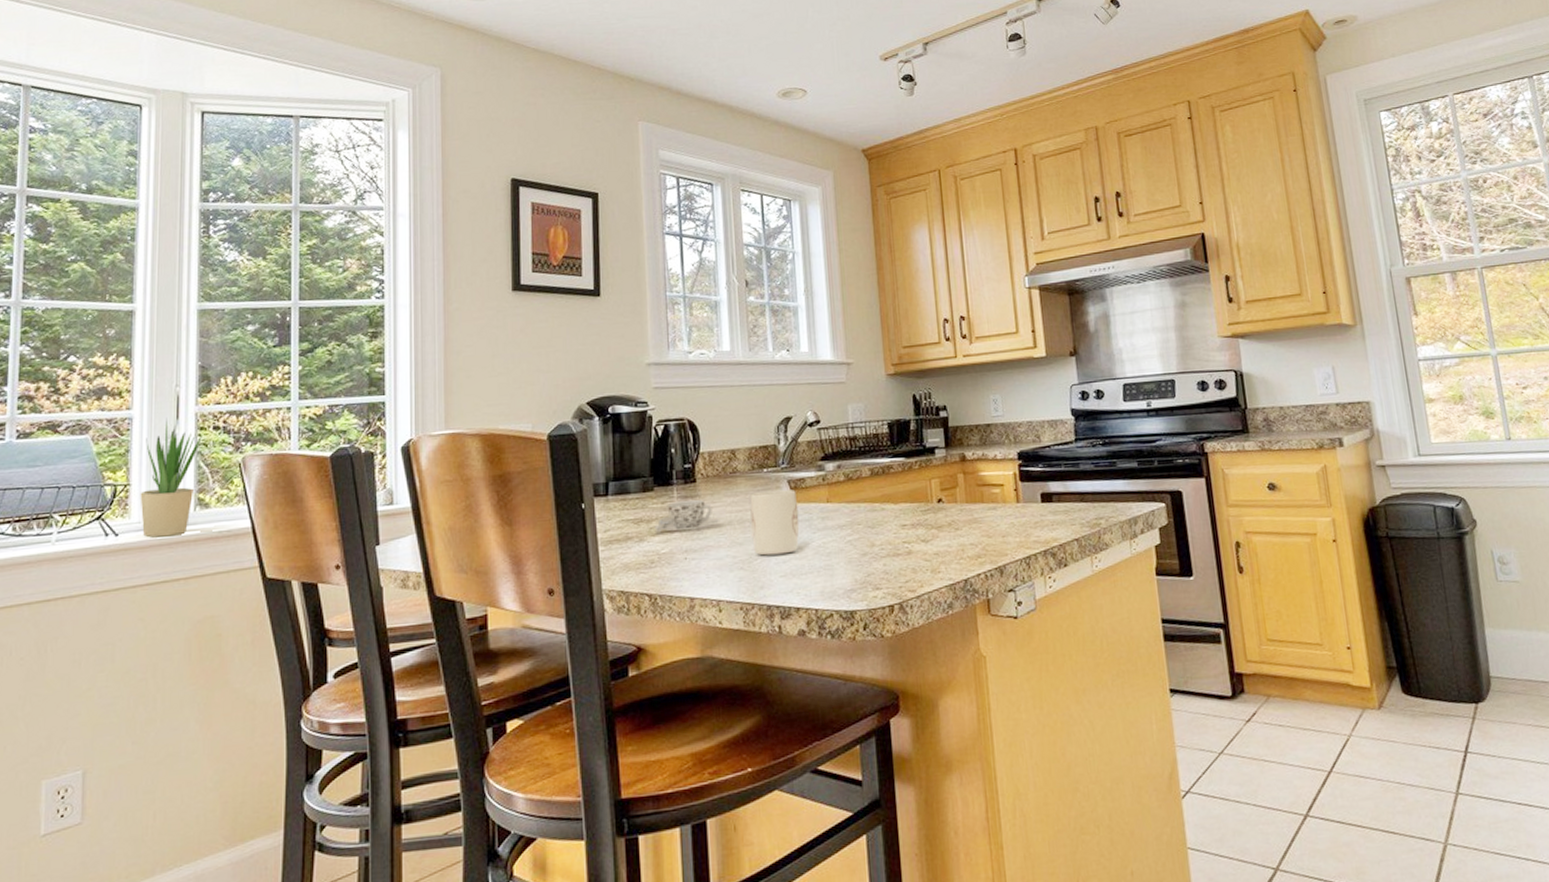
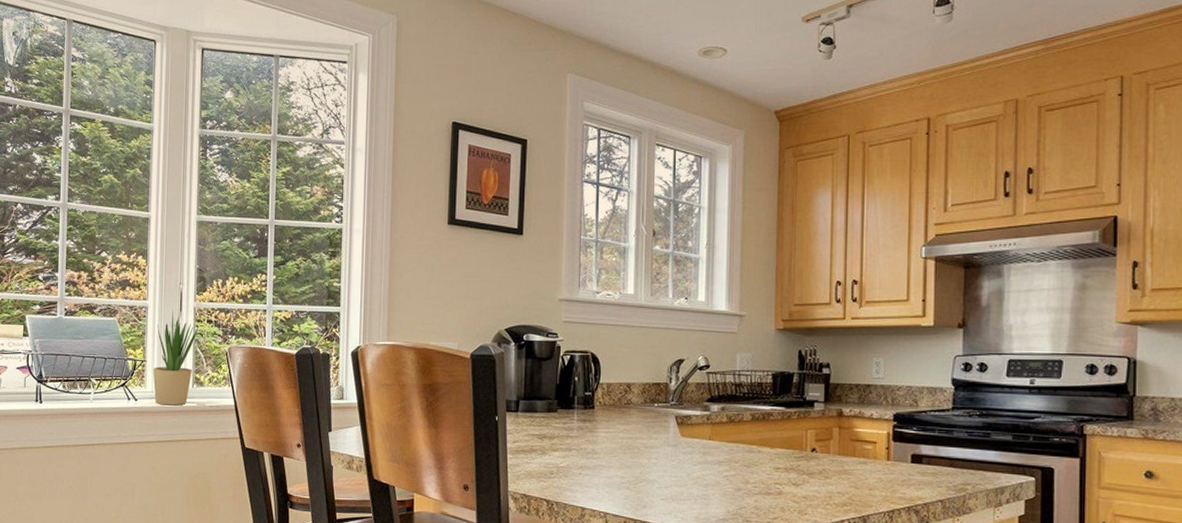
teacup: present [654,499,720,533] -> none [555,423,613,449]
mug: present [750,489,800,556] -> none [639,423,683,481]

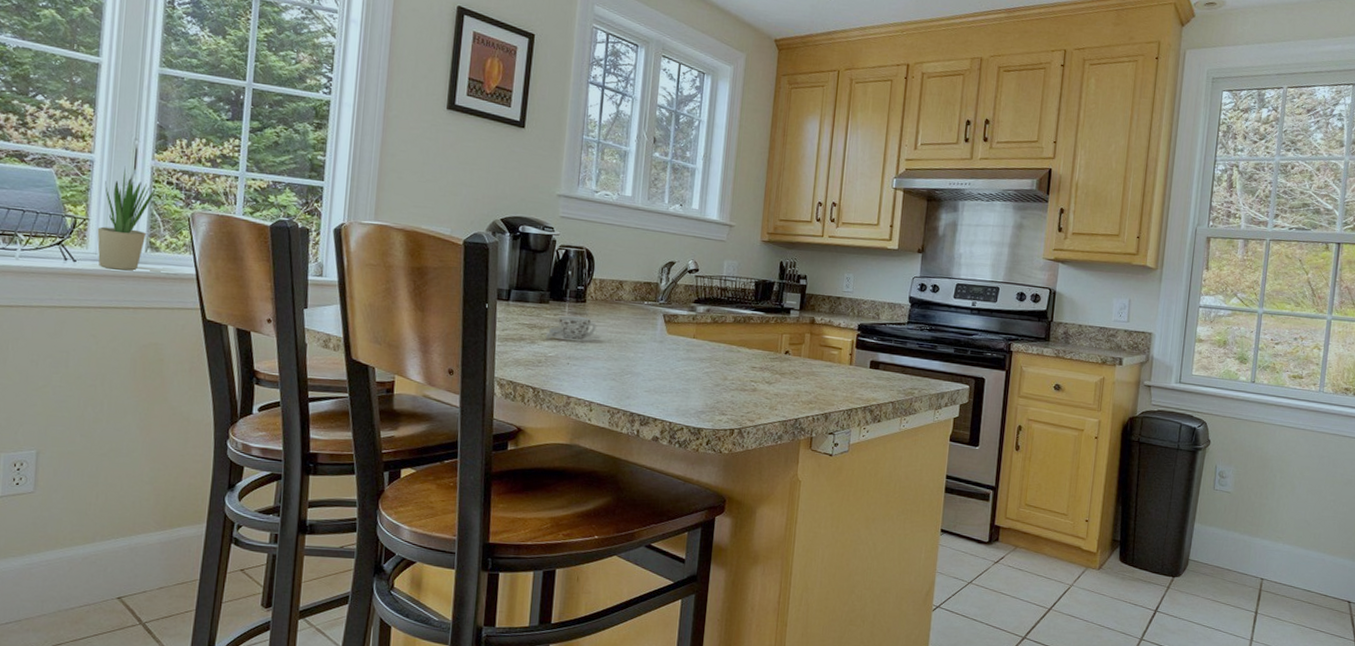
teacup: none [555,423,613,449] -> present [545,315,602,341]

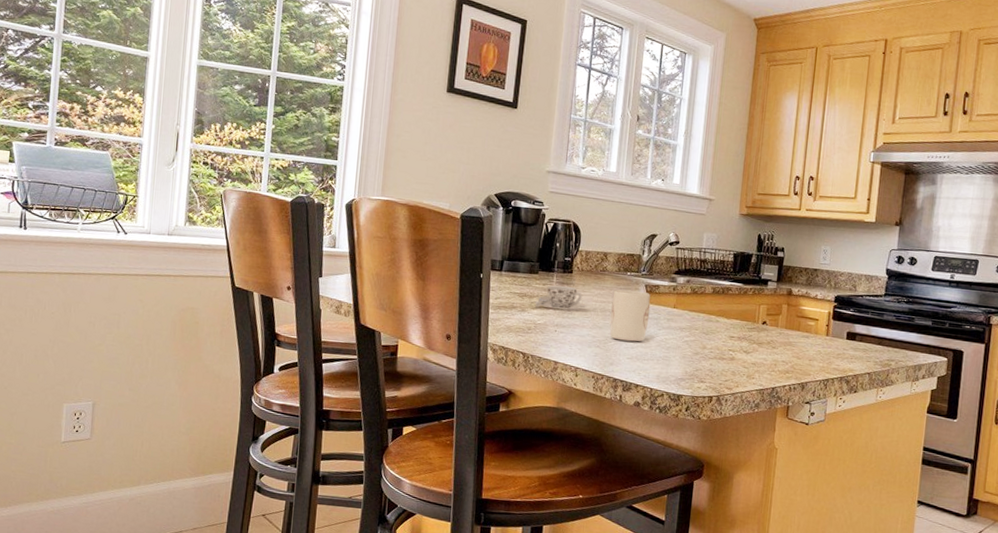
potted plant: present [97,166,156,270] -> none [144,148,194,242]
mug: none [626,320,669,374] -> present [610,290,651,342]

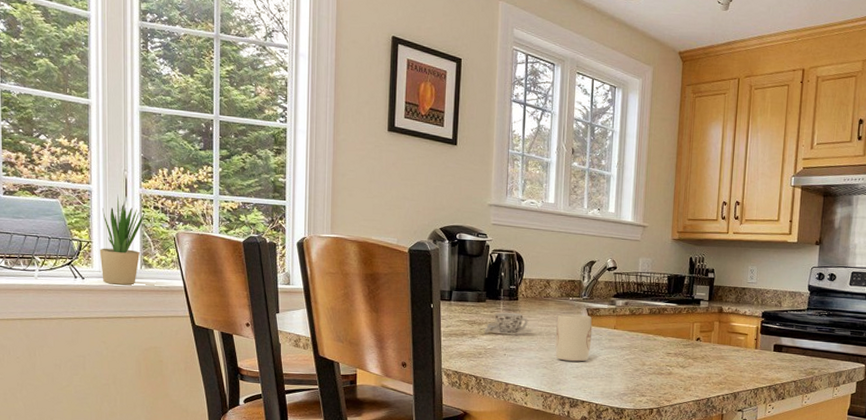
potted plant: none [144,148,194,242] -> present [99,194,145,285]

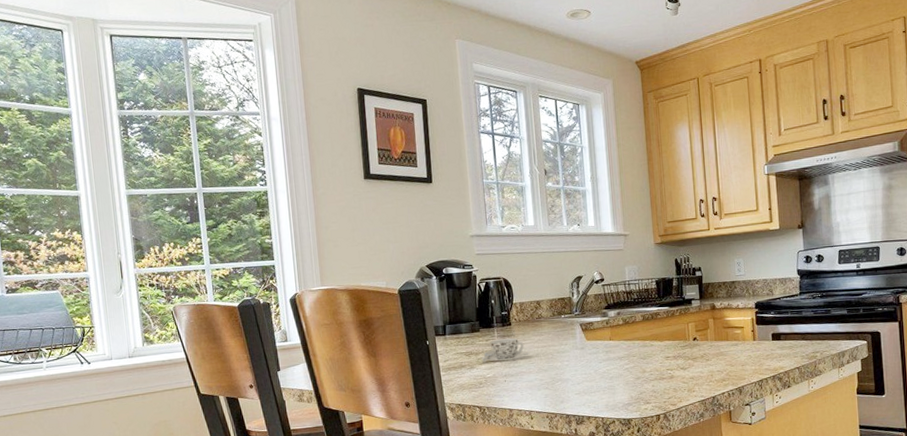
potted plant: present [99,194,145,285] -> none [101,277,142,365]
mug: present [555,314,593,362] -> none [552,331,590,379]

